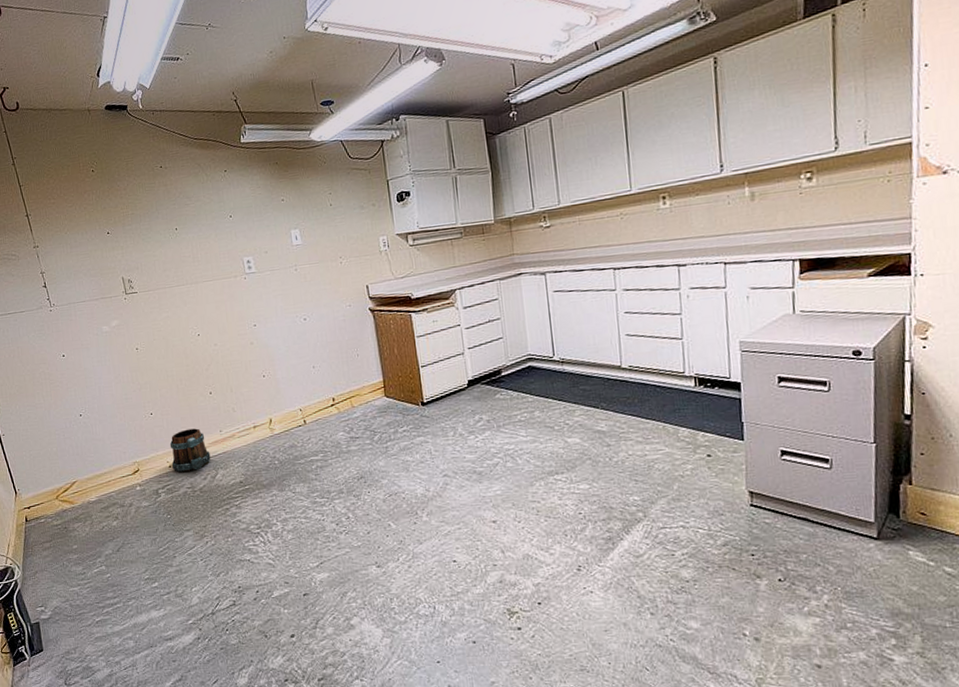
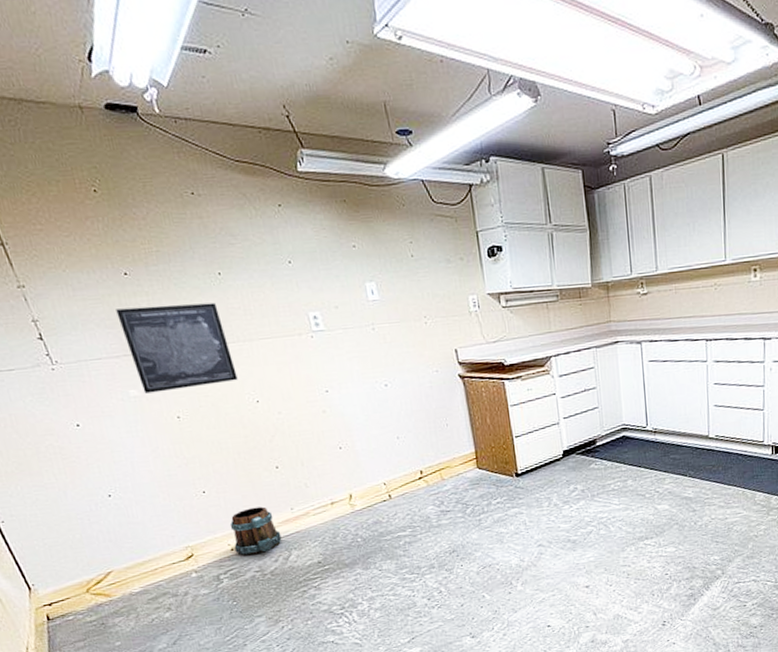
wall art: none [99,253,185,329] -> present [116,302,238,394]

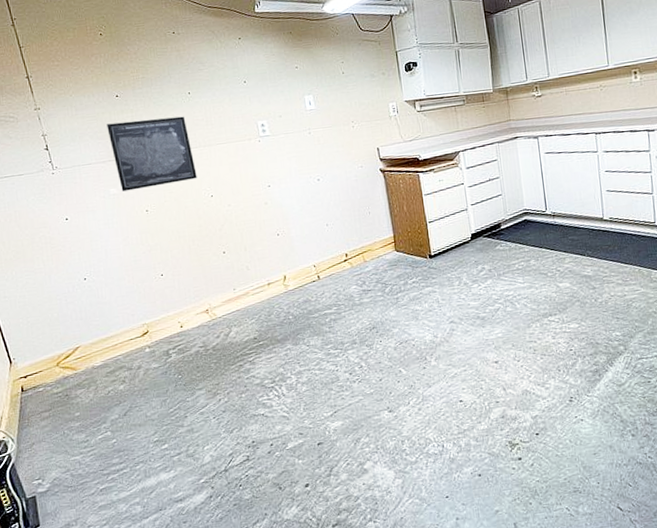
bucket: present [229,506,282,556] -> none [181,287,224,333]

